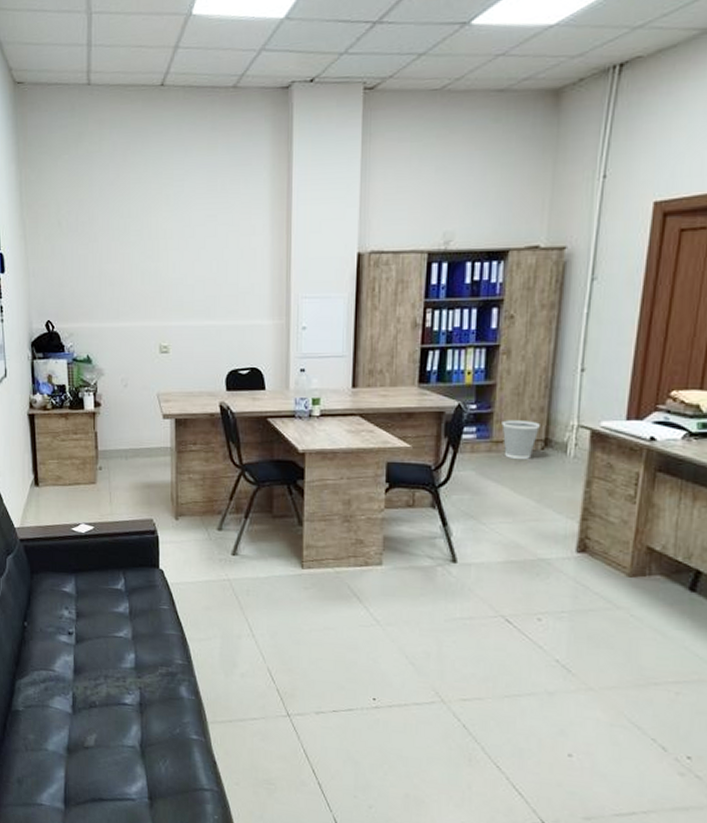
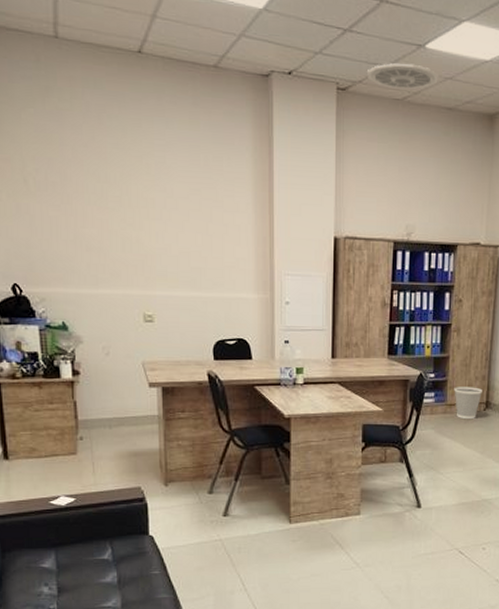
ceiling vent: none [400,45,488,78] -> present [367,63,439,90]

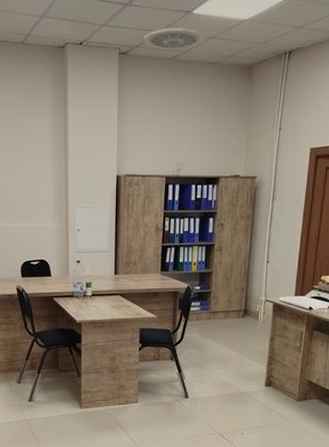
wastebasket: present [454,387,482,420] -> none [216,297,241,325]

